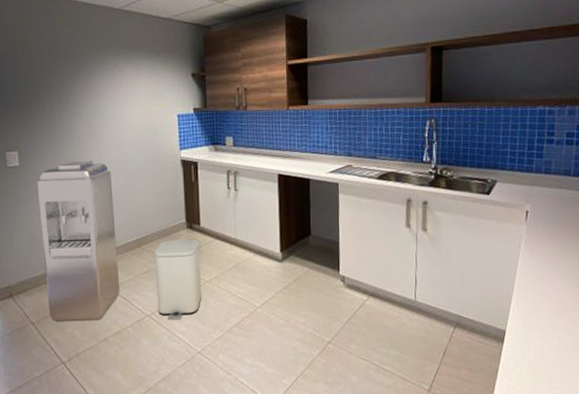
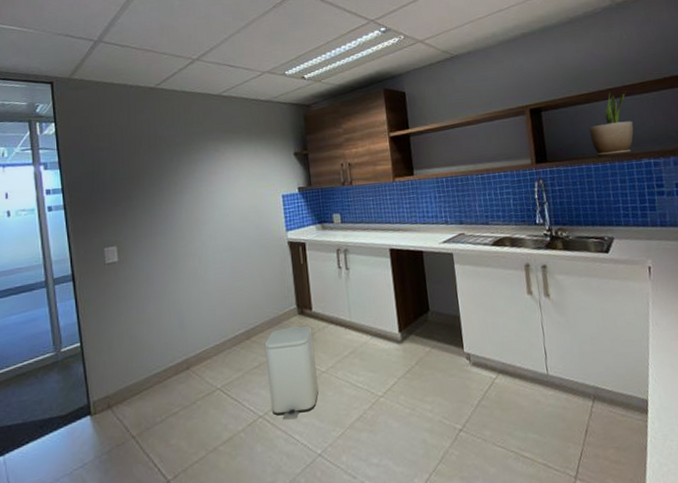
water dispenser: present [37,160,119,321] -> none [137,249,229,433]
potted plant: none [488,35,534,102] -> present [589,91,634,158]

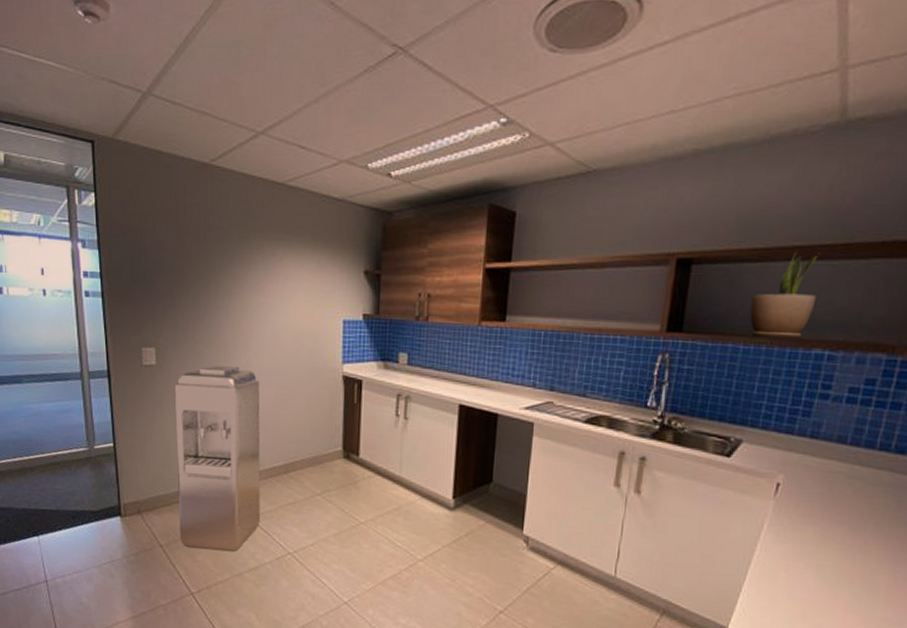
water dispenser: none [137,249,229,433] -> present [174,365,261,551]
pedal bin: present [264,325,318,420] -> none [301,469,356,563]

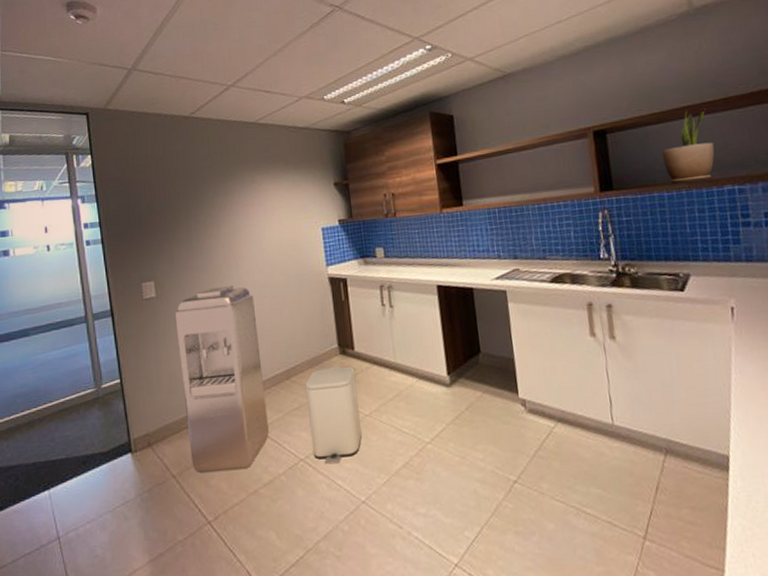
pedal bin: none [301,469,356,563] -> present [305,366,362,464]

